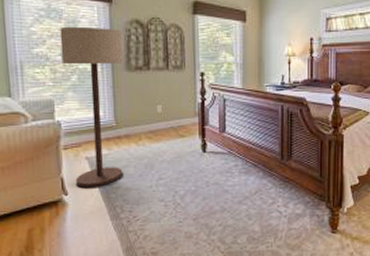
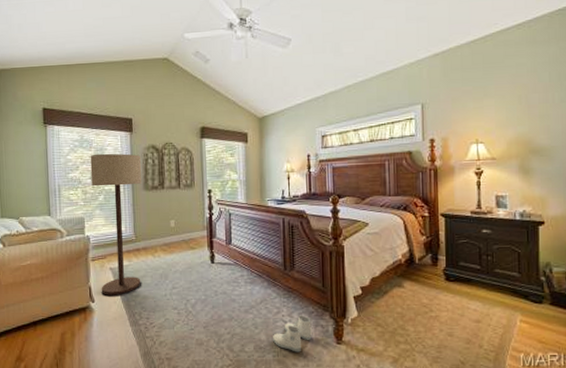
boots: none [267,205,307,243] -> present [273,315,312,352]

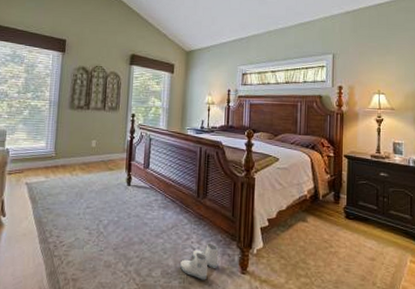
floor lamp: present [90,153,141,295] -> none [14,69,71,211]

